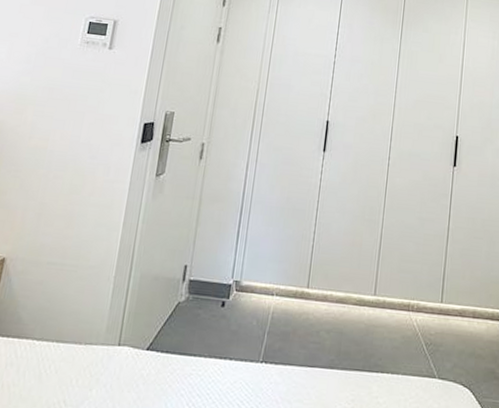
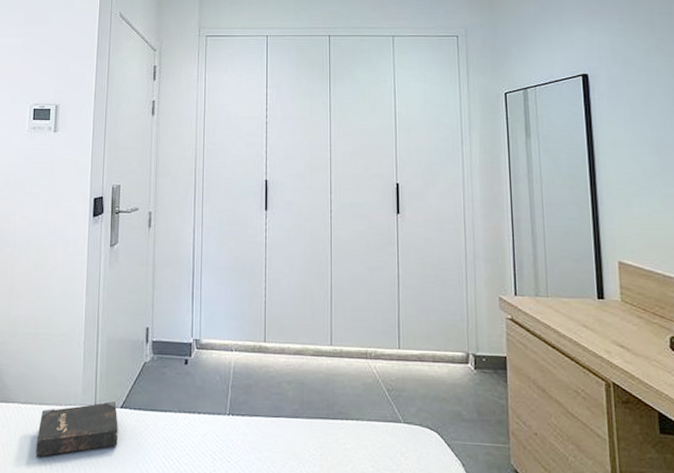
hardback book: none [45,342,143,400] -> present [35,401,118,457]

